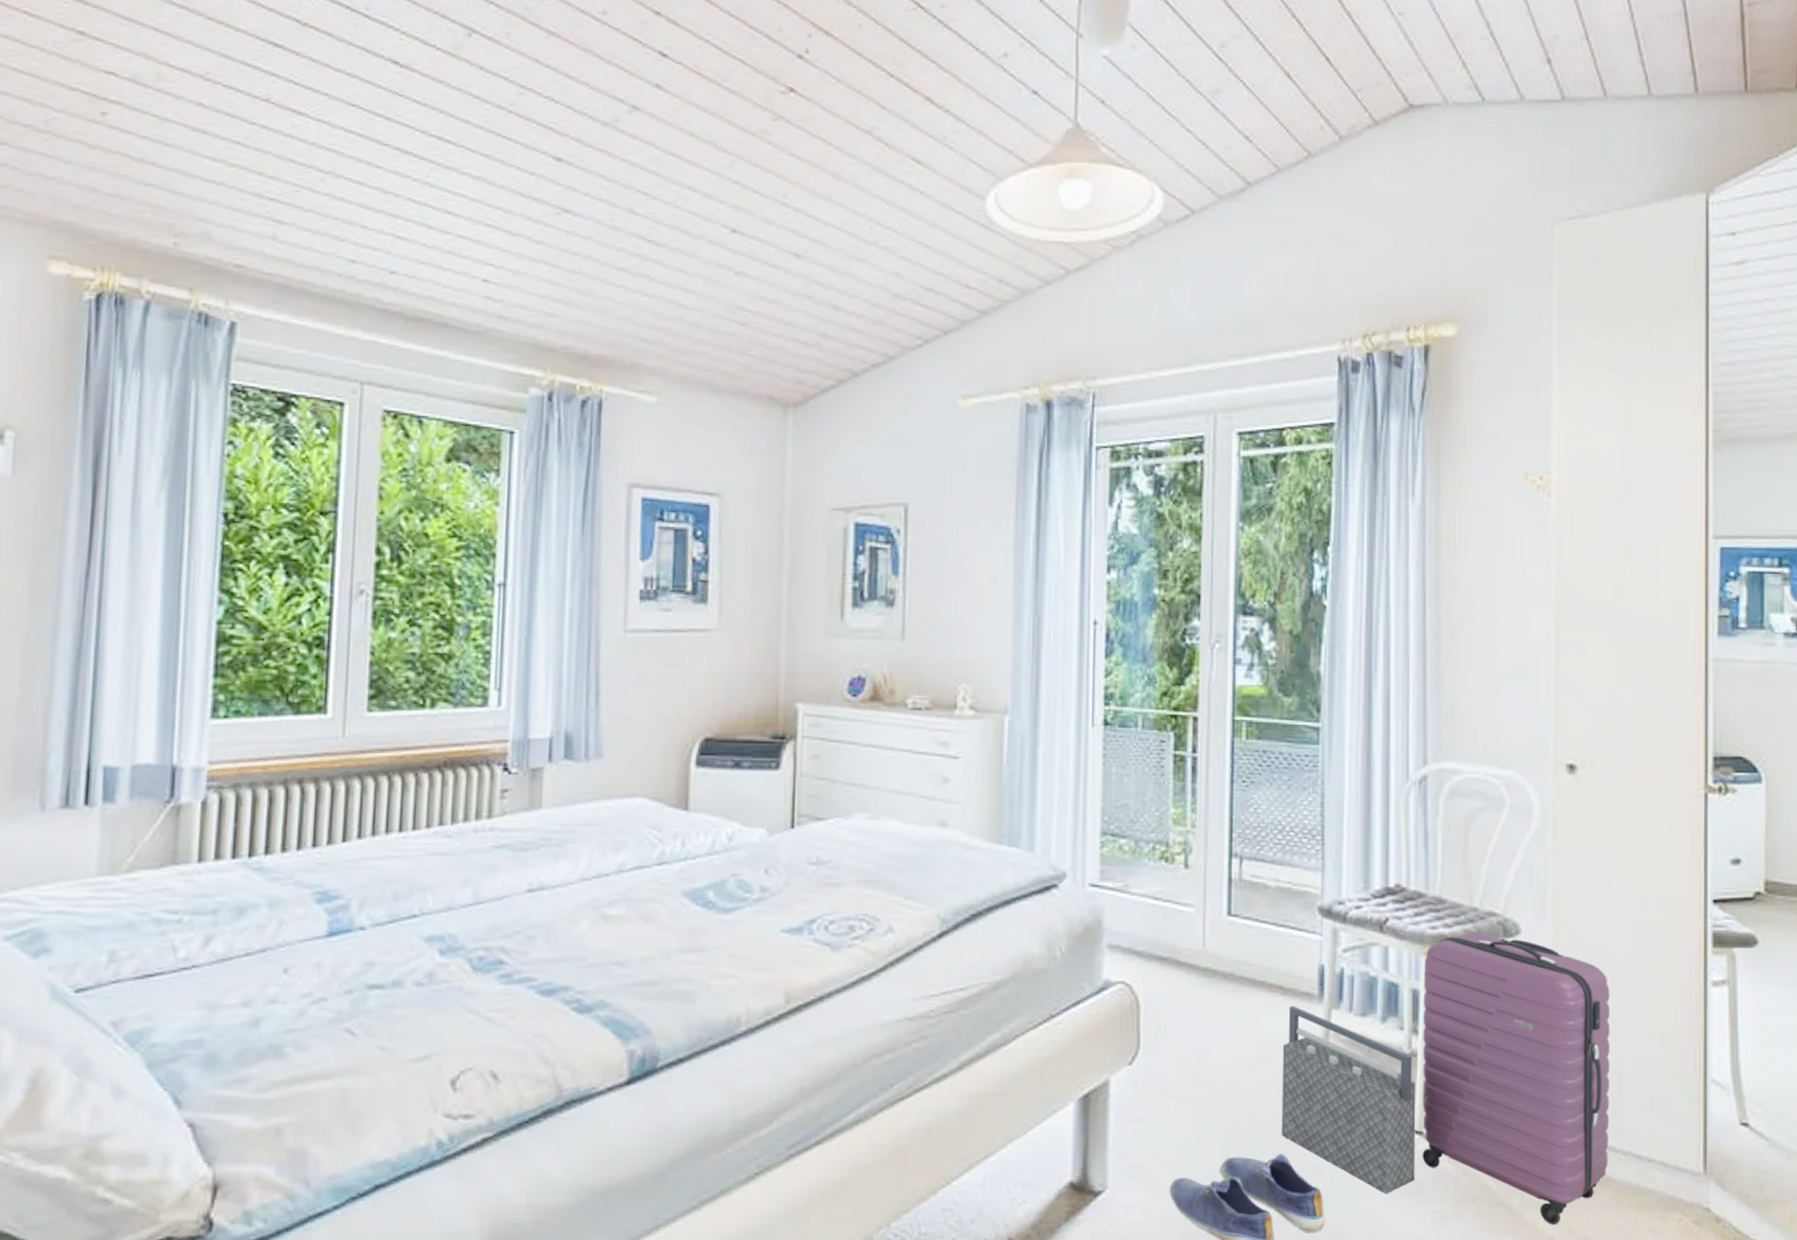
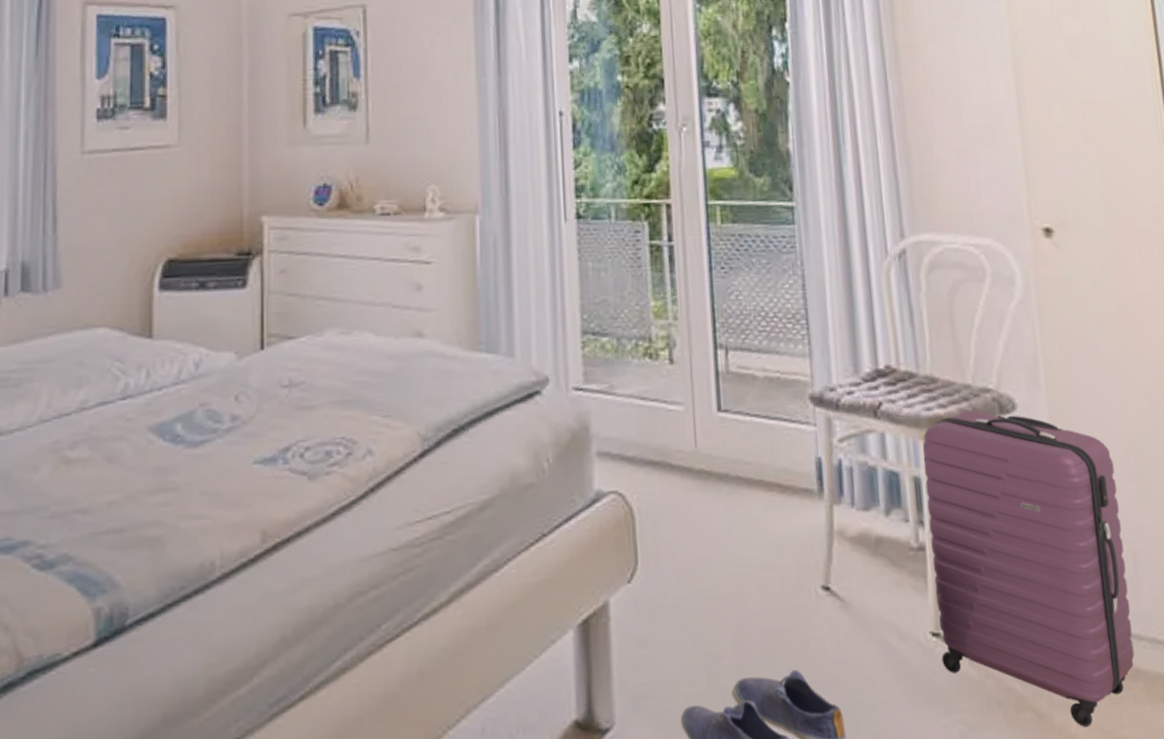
handbag: present [1281,1005,1416,1194] -> none [786,504,937,707]

